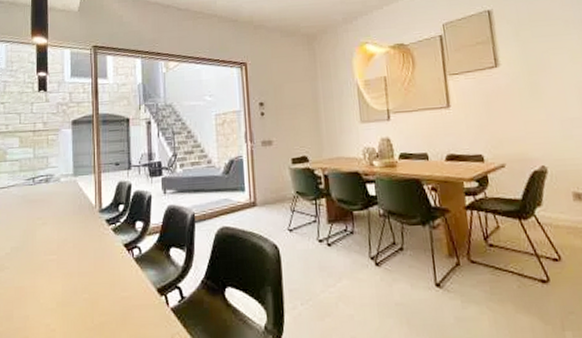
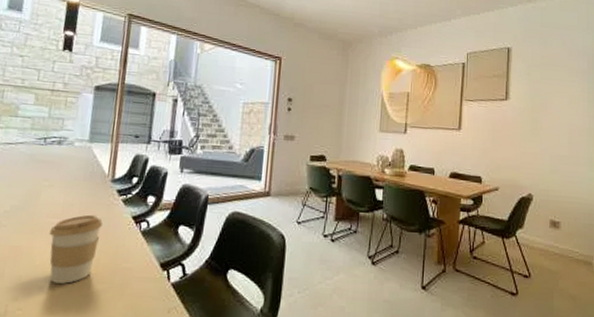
coffee cup: none [49,247,96,320] -> present [49,214,103,284]

